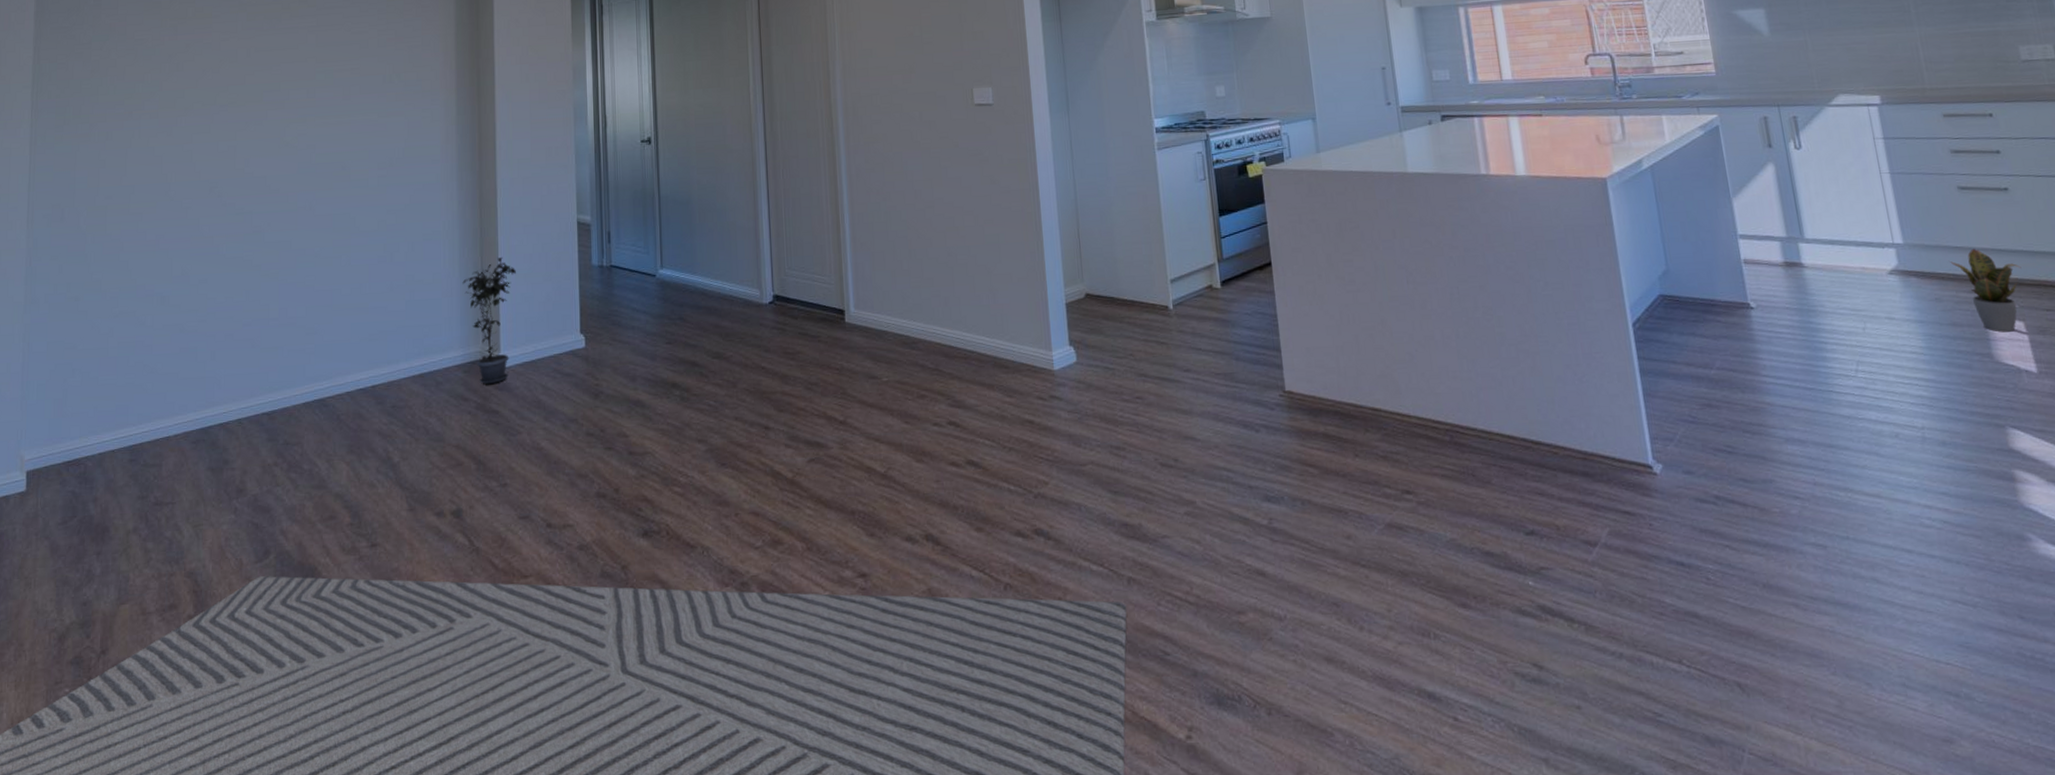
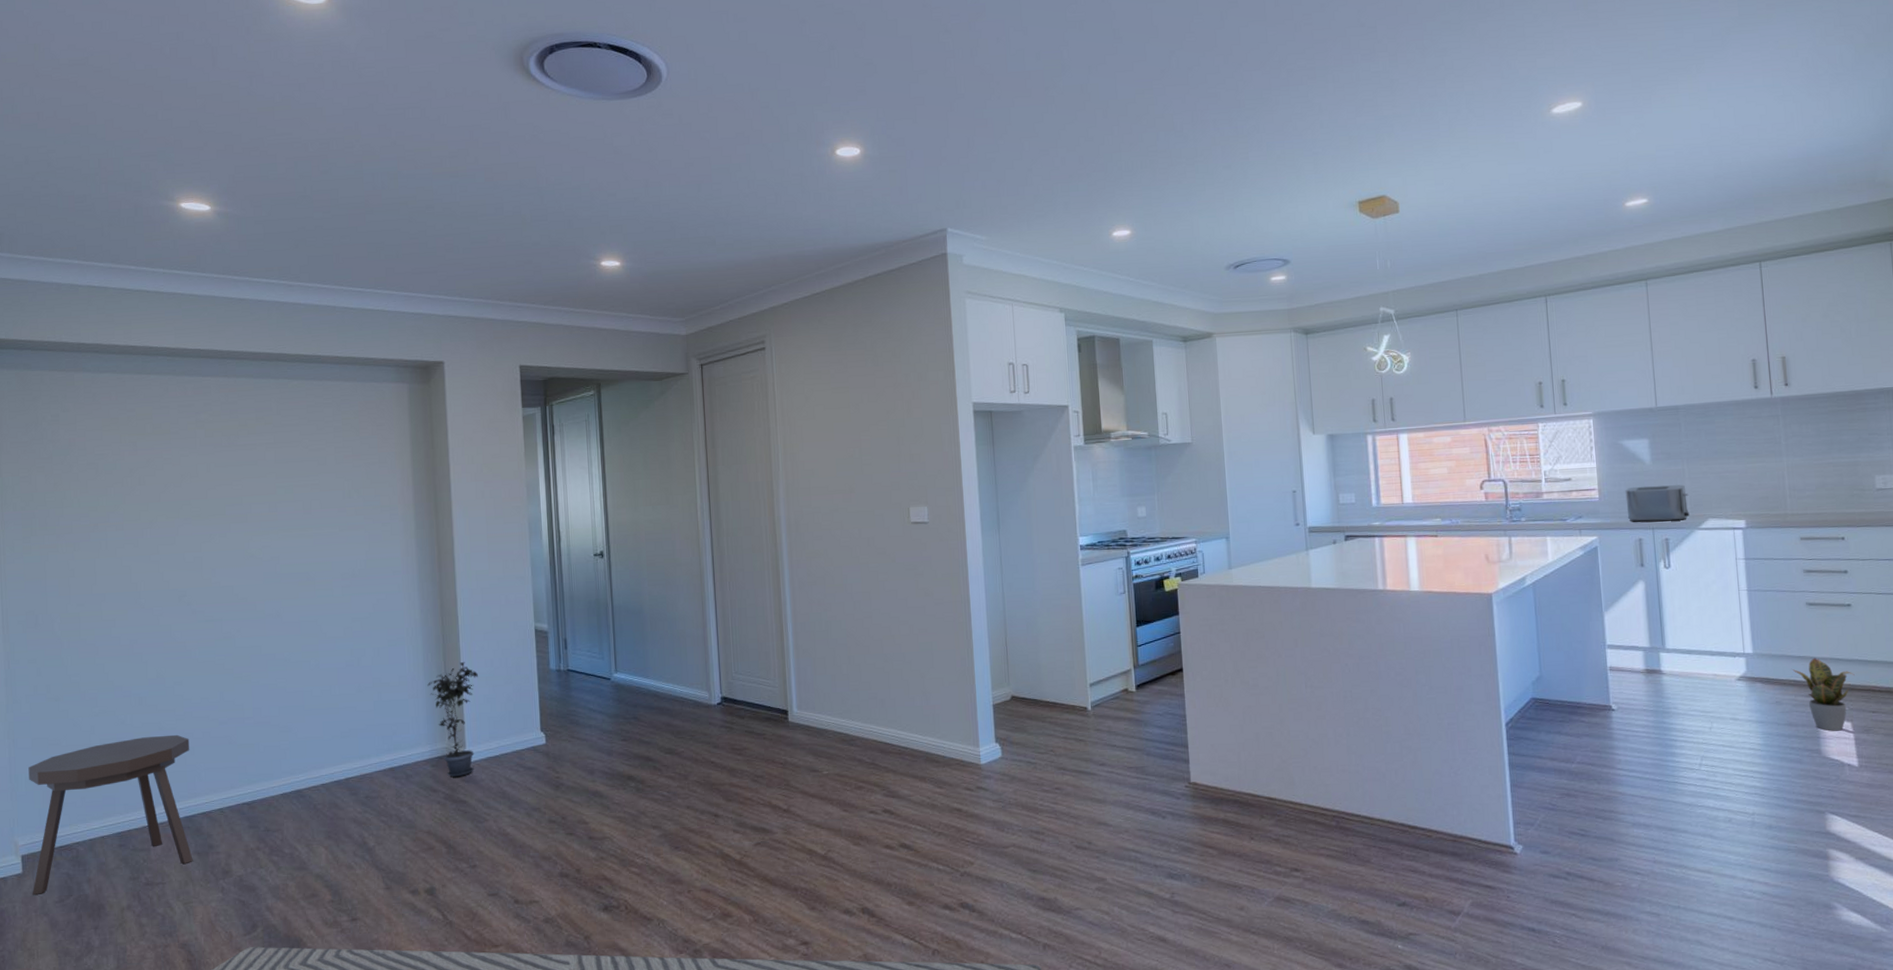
side table: none [34,337,211,516] -> present [28,734,193,895]
toaster: none [1743,57,1817,99] -> present [1625,484,1690,522]

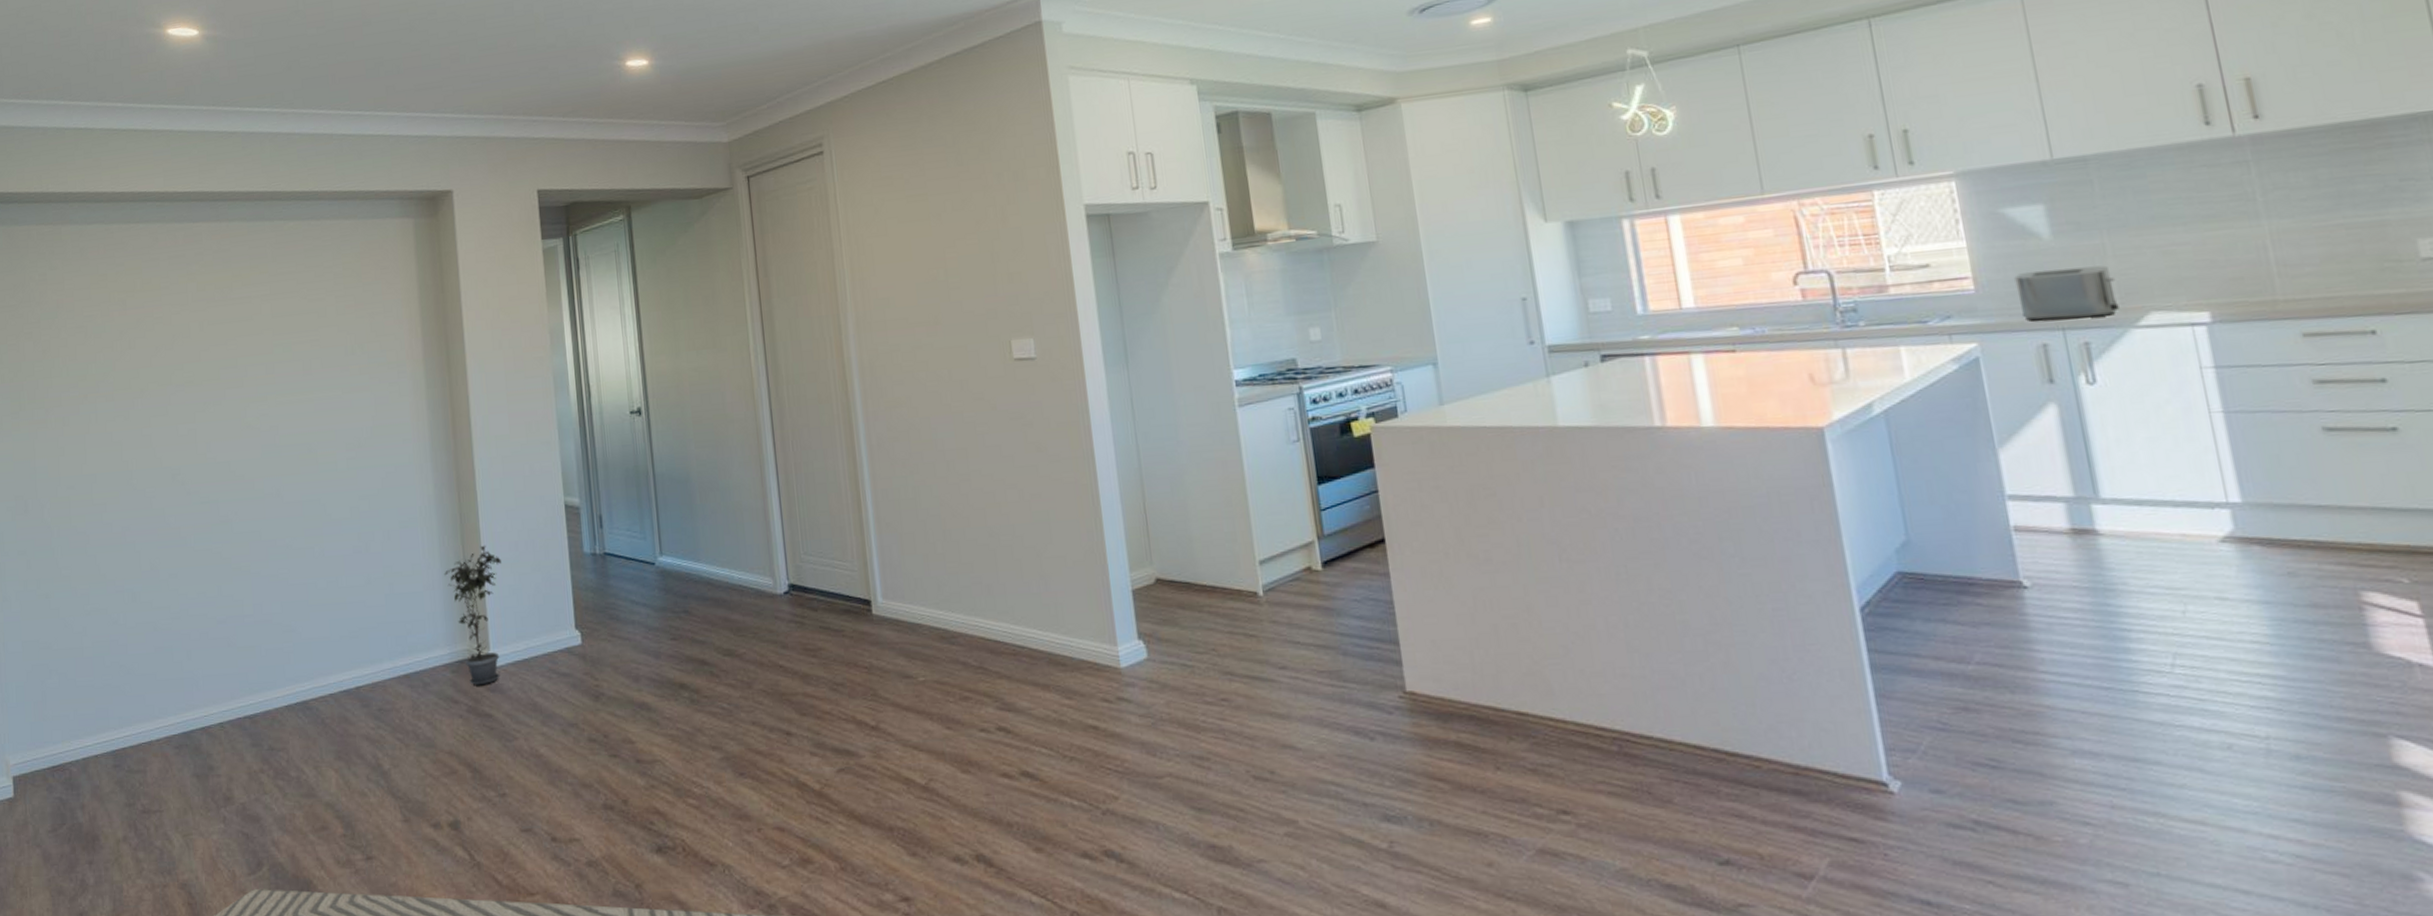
side table: present [28,734,193,895] -> none [19,635,192,823]
potted plant: present [1792,657,1855,731] -> none [2309,507,2416,615]

